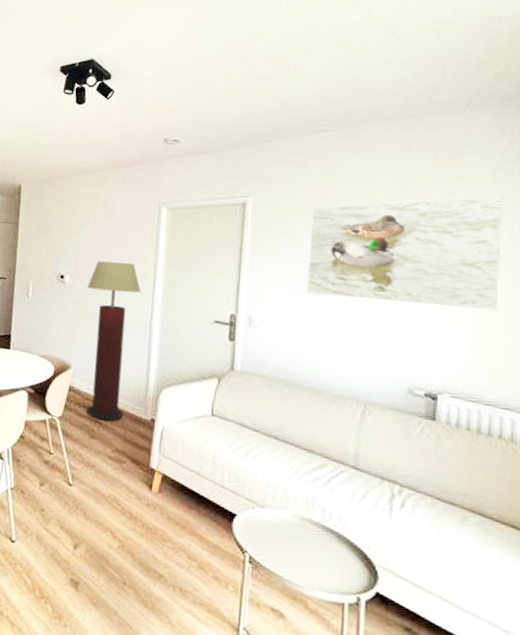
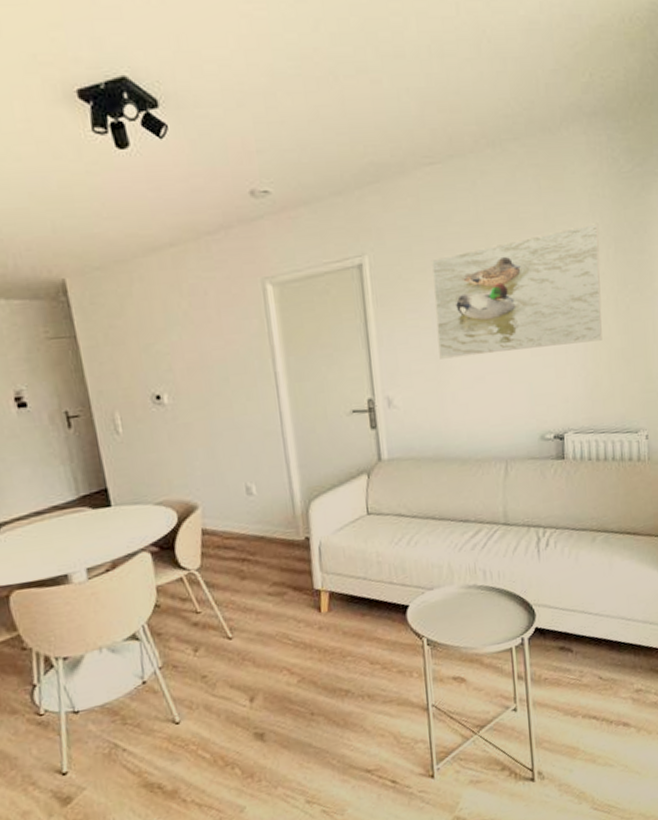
floor lamp: present [86,261,141,422] -> none [194,361,274,558]

